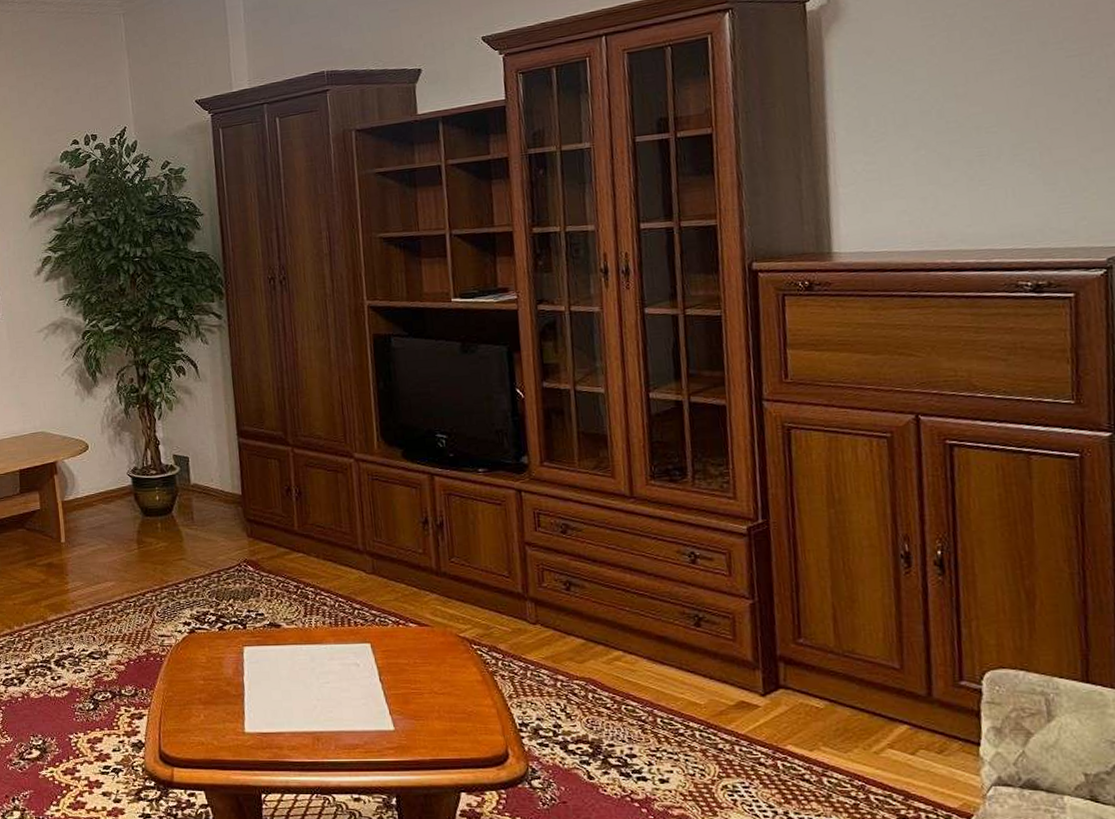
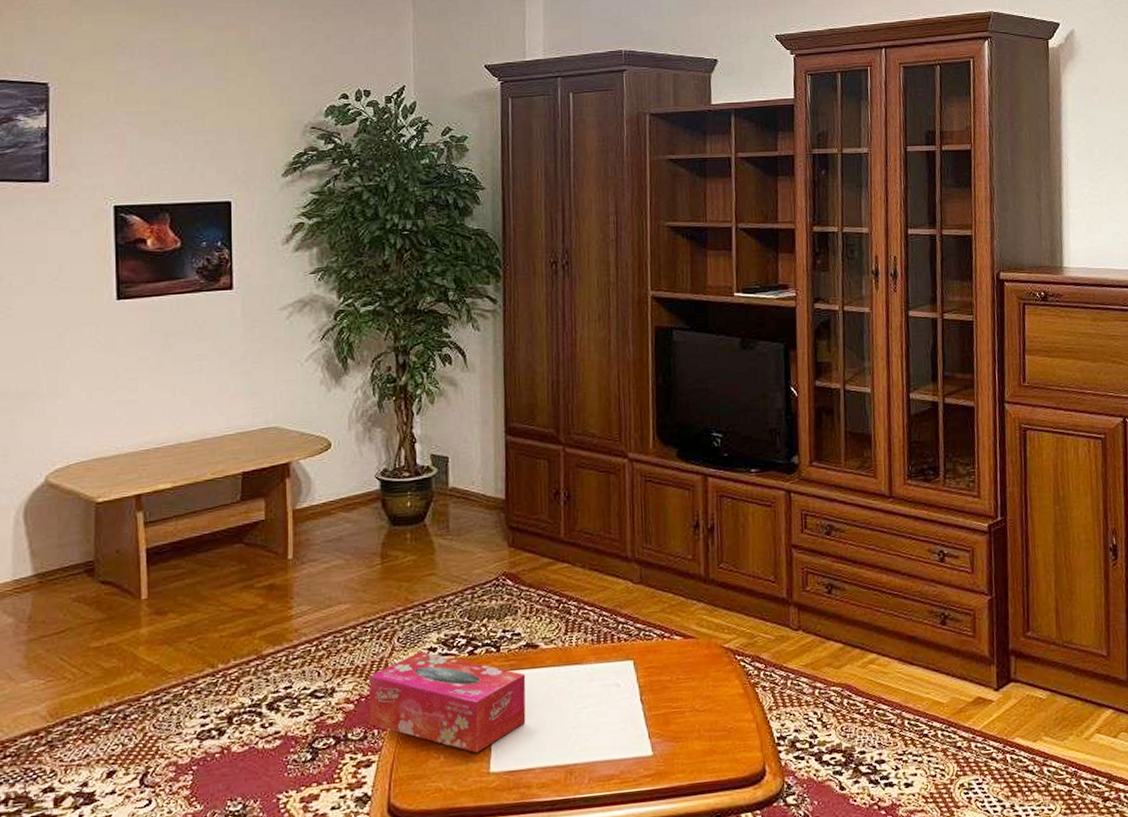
tissue box: none [135,625,274,715] -> present [368,651,526,753]

